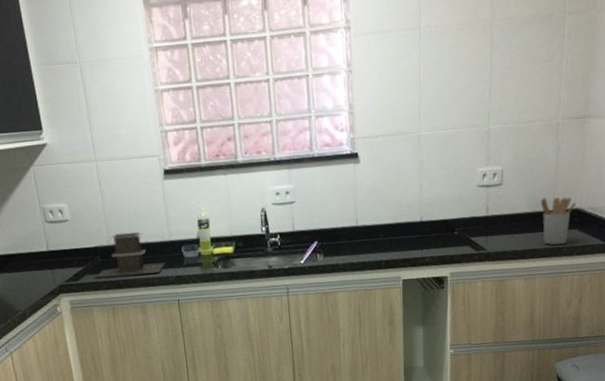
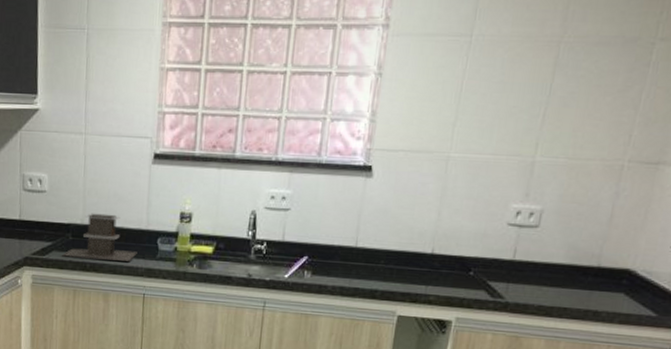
utensil holder: present [540,197,577,245] -> none [578,250,629,309]

